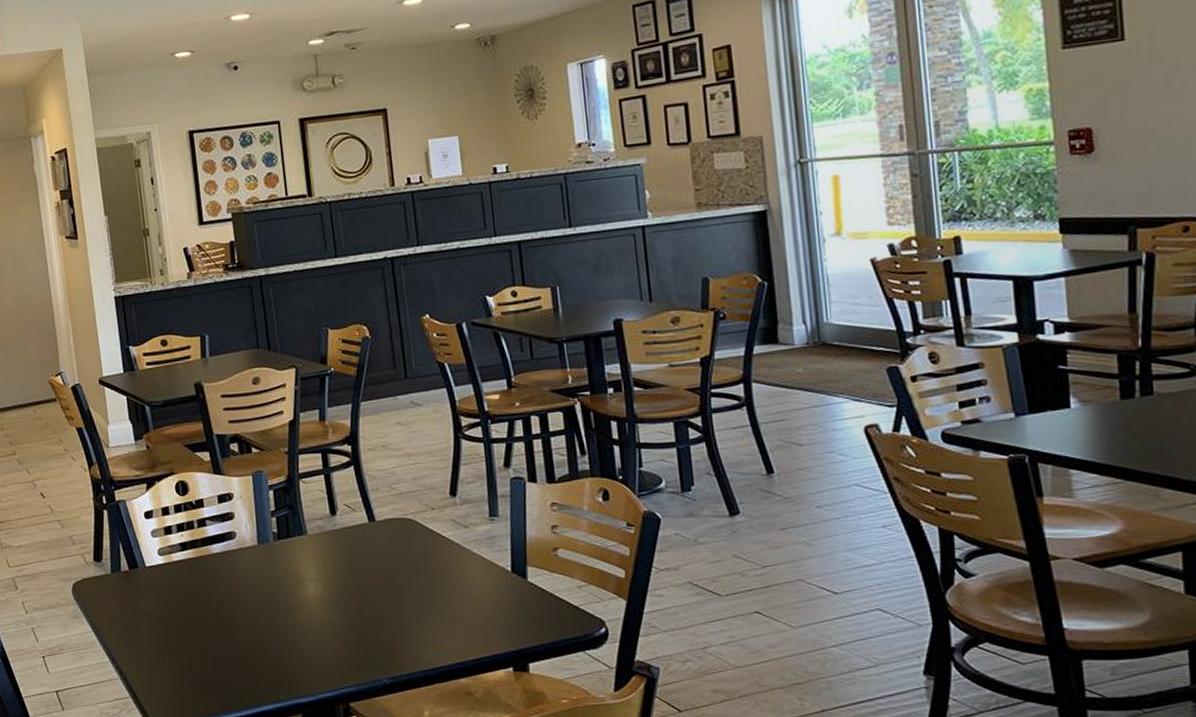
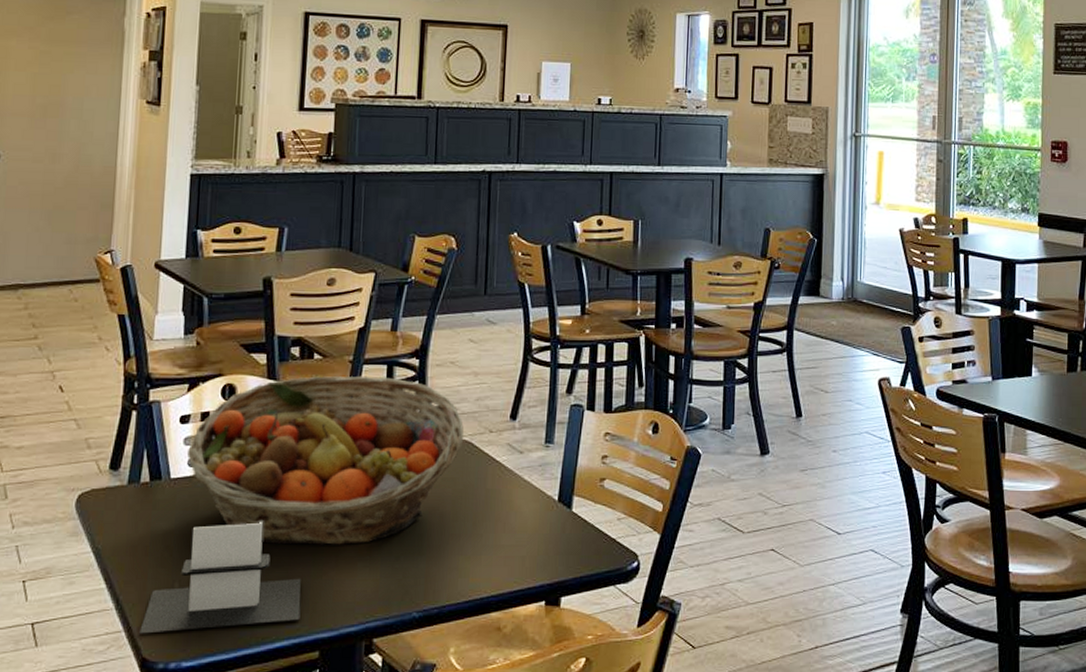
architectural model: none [143,600,280,700] -> present [139,521,302,634]
fruit basket: none [156,464,406,621] -> present [187,375,464,545]

